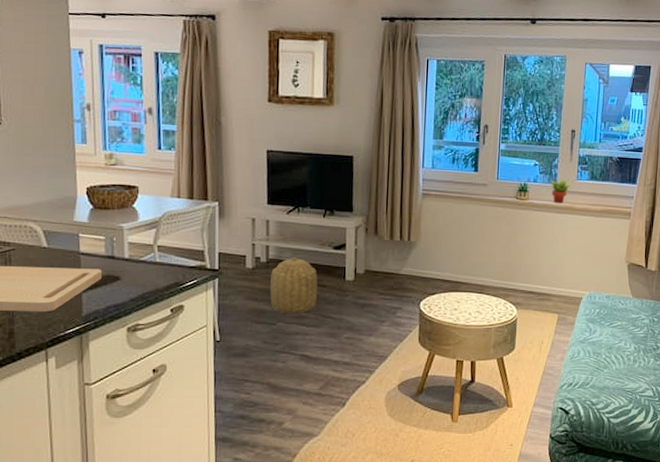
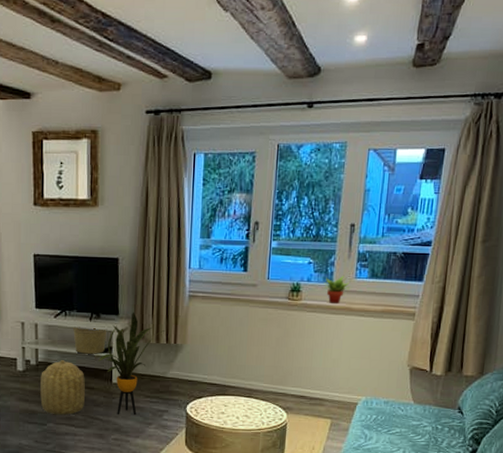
basket: none [306,223,341,251] -> present [73,326,108,354]
house plant: none [330,209,399,313] -> present [97,312,166,416]

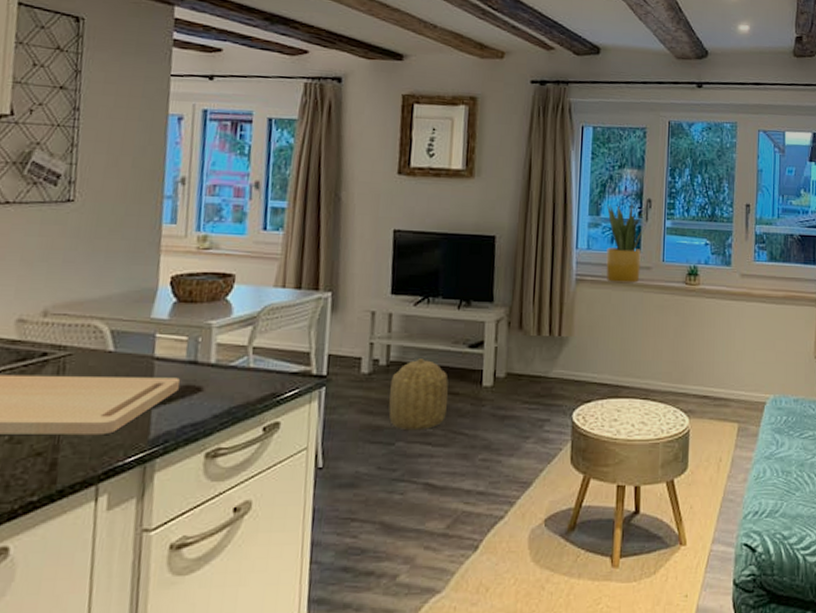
basket: present [73,326,108,354] -> none [436,316,479,350]
house plant: present [97,312,166,416] -> none [465,298,549,427]
planter: none [215,223,254,299] -> present [606,200,647,284]
succulent plant: present [322,274,350,305] -> none [720,257,749,290]

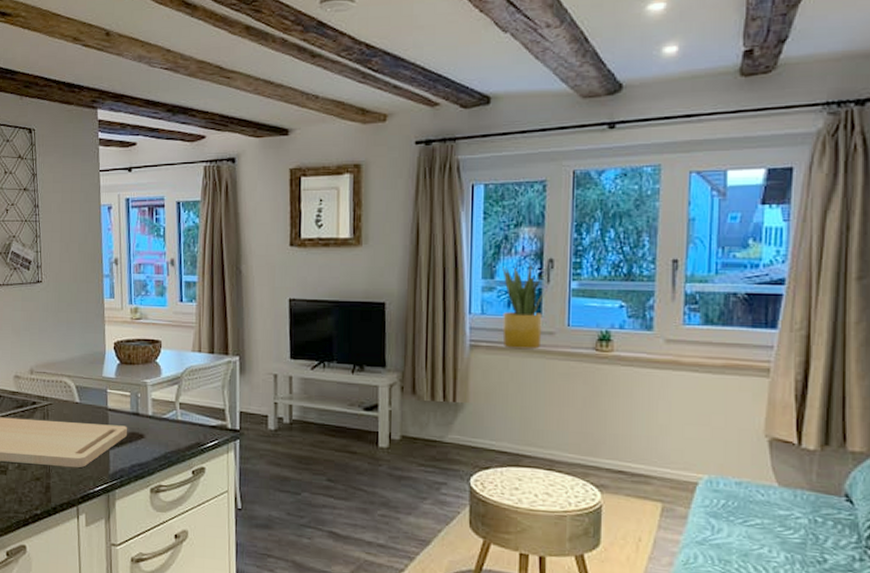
basket: present [388,359,449,431] -> none [294,418,346,484]

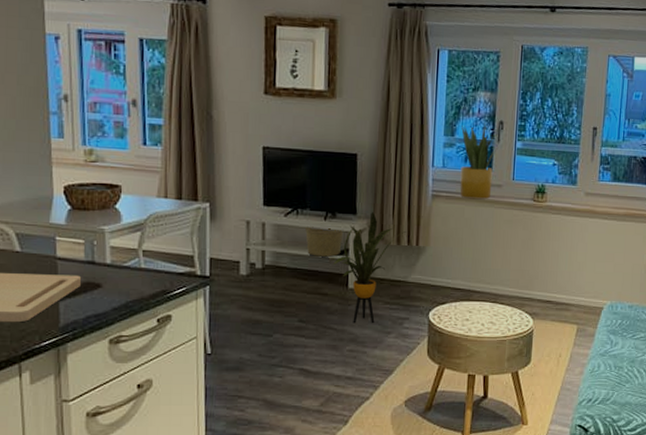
basket: none [333,380,373,413] -> present [305,226,344,257]
house plant: none [360,363,442,487] -> present [332,211,407,324]

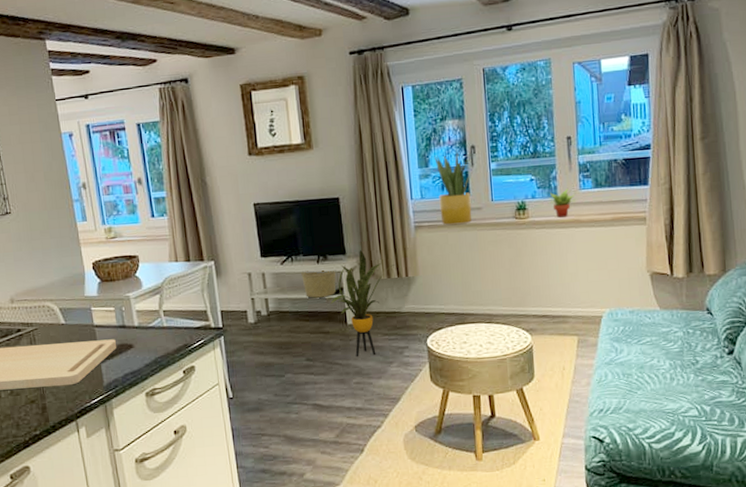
succulent plant: none [566,177,593,207] -> present [547,187,576,219]

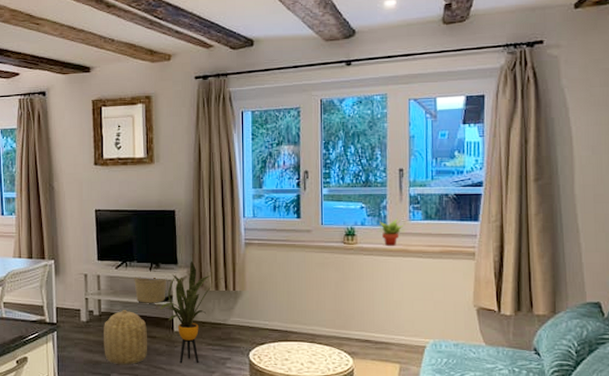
basket: none [273,307,322,365] -> present [104,310,147,365]
planter: present [434,149,474,226] -> none [268,173,305,245]

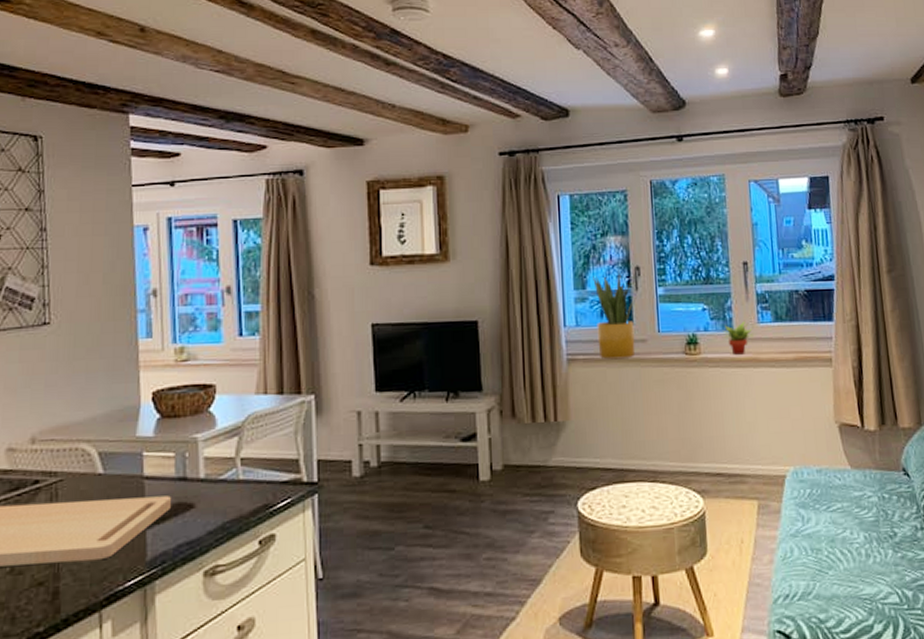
basket: present [104,310,147,365] -> none [384,457,444,534]
basket: present [134,277,167,303] -> none [425,410,469,446]
house plant: present [158,260,224,364] -> none [458,385,542,524]
planter: none [268,173,305,245] -> present [593,270,638,360]

